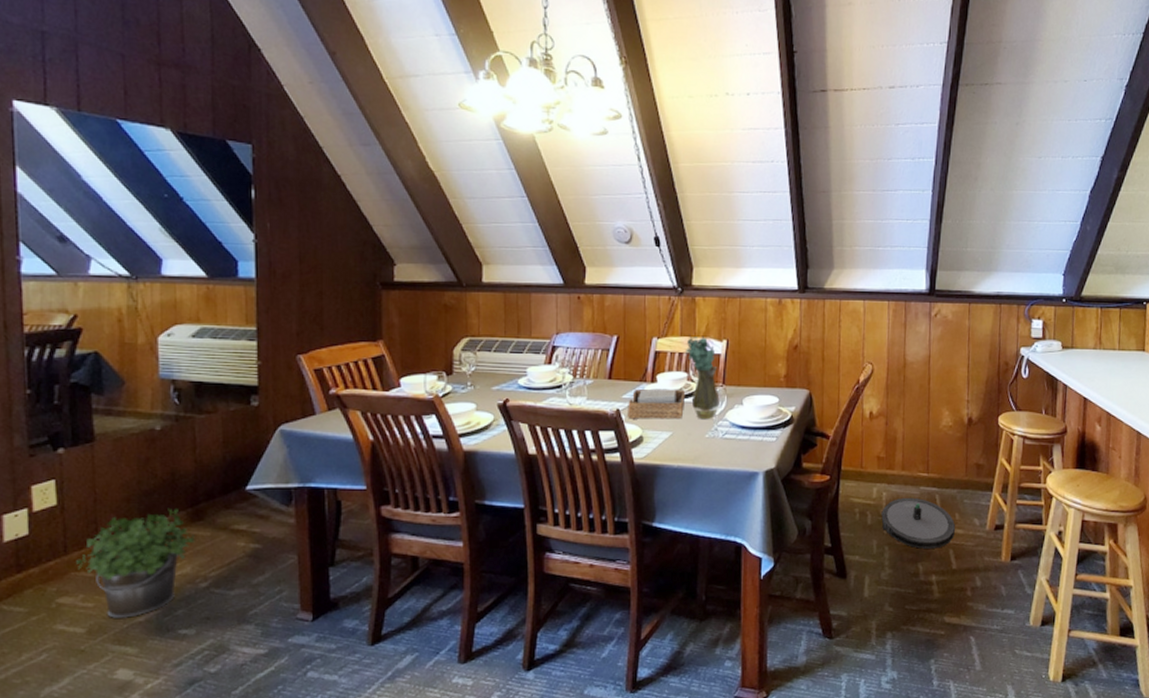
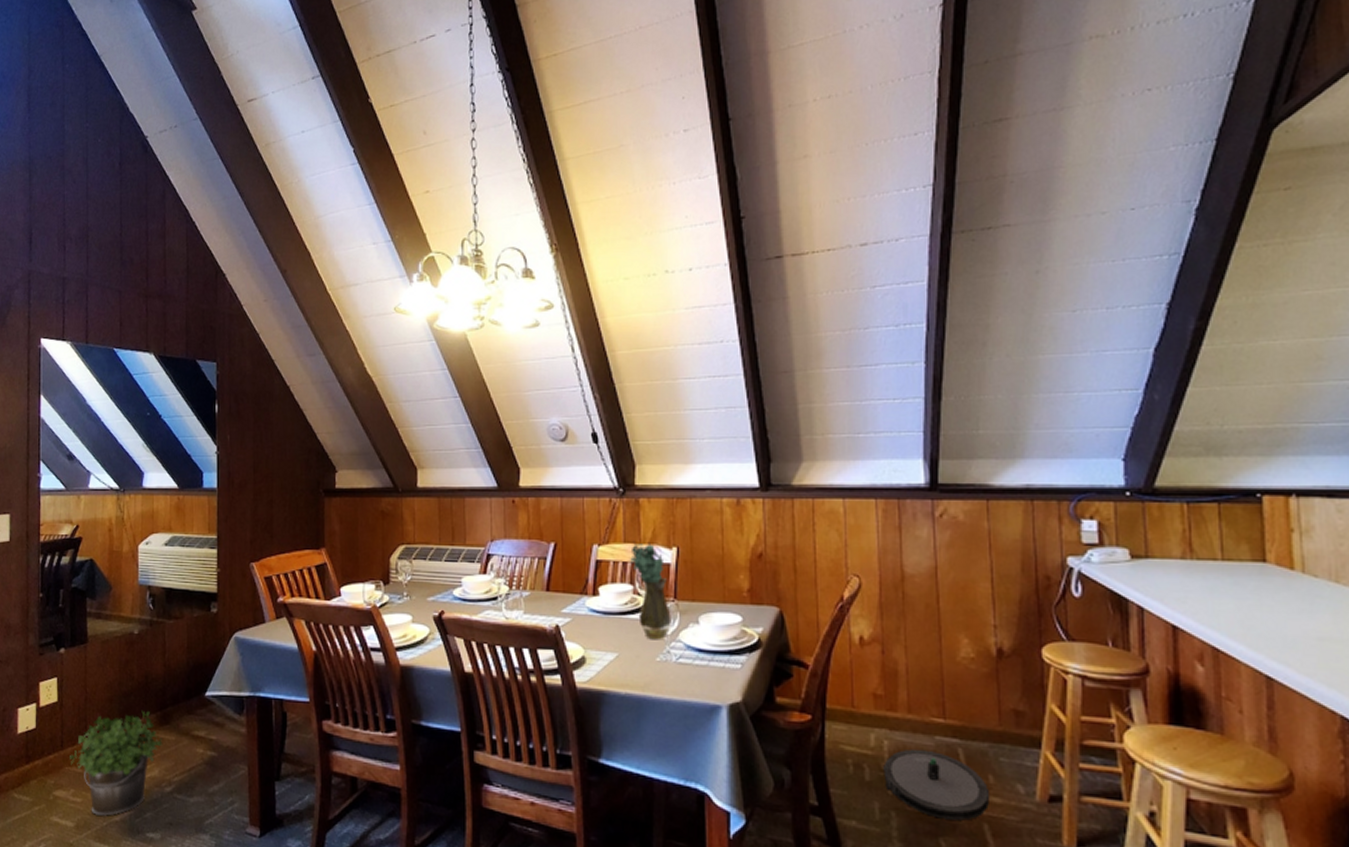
napkin holder: present [628,388,686,420] -> none [568,602,632,639]

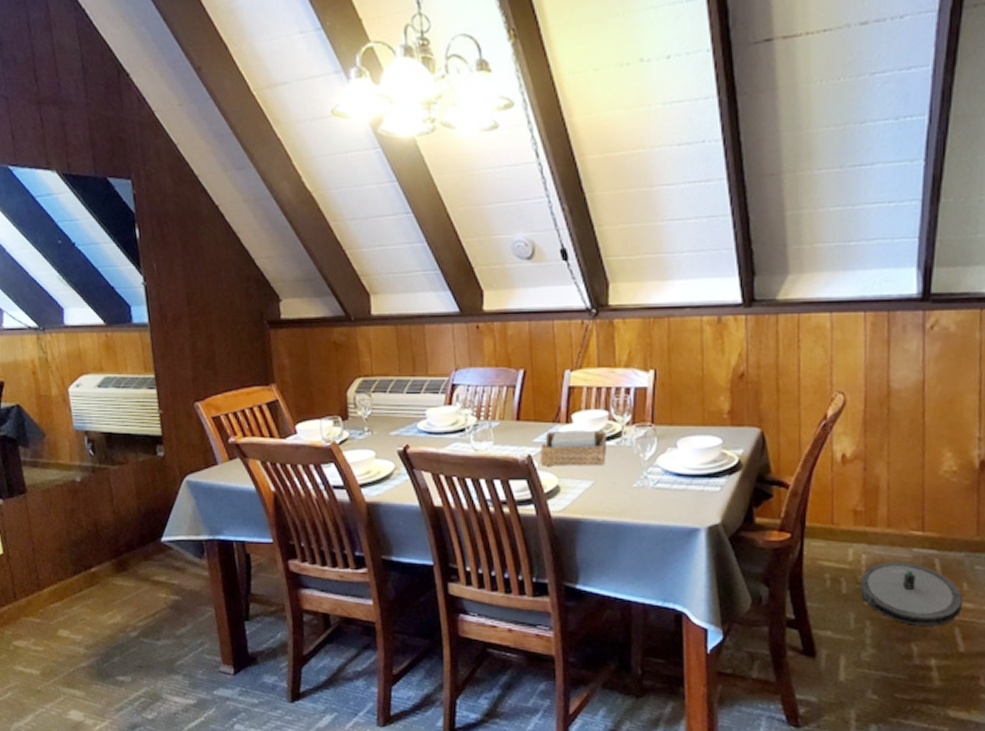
potted plant: present [70,710,163,816] -> none [25,558,123,663]
napkin holder: none [568,602,632,639] -> present [540,430,608,466]
vase: present [630,540,671,640] -> none [605,364,649,466]

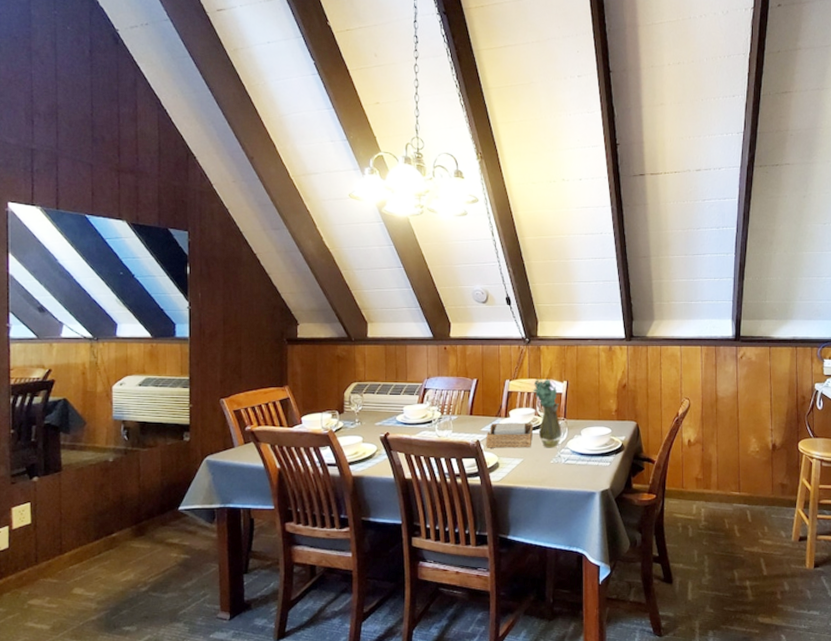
vase: none [605,364,649,466] -> present [533,376,562,448]
robot vacuum: present [860,561,963,626] -> none [701,513,765,558]

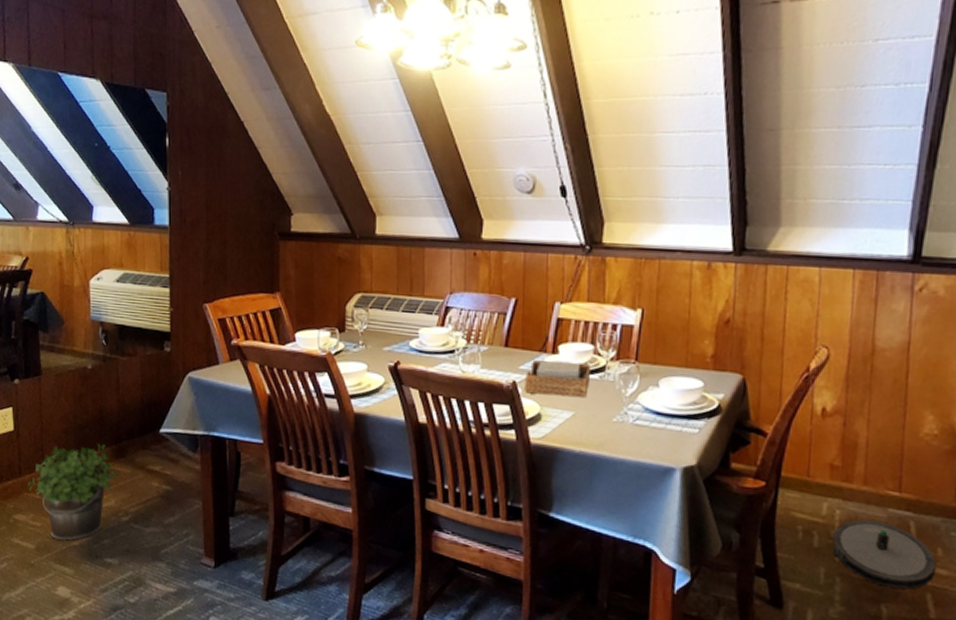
potted plant: none [45,525,139,617] -> present [28,442,119,541]
vase: present [533,376,562,448] -> none [593,300,631,401]
robot vacuum: none [701,513,765,558] -> present [832,519,937,590]

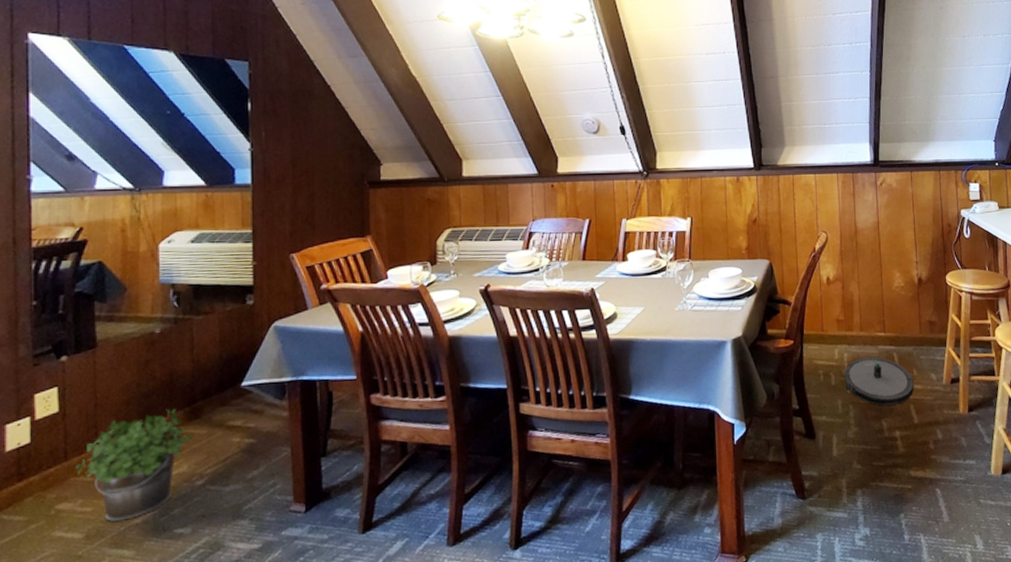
napkin holder: present [525,360,592,398] -> none [601,266,655,297]

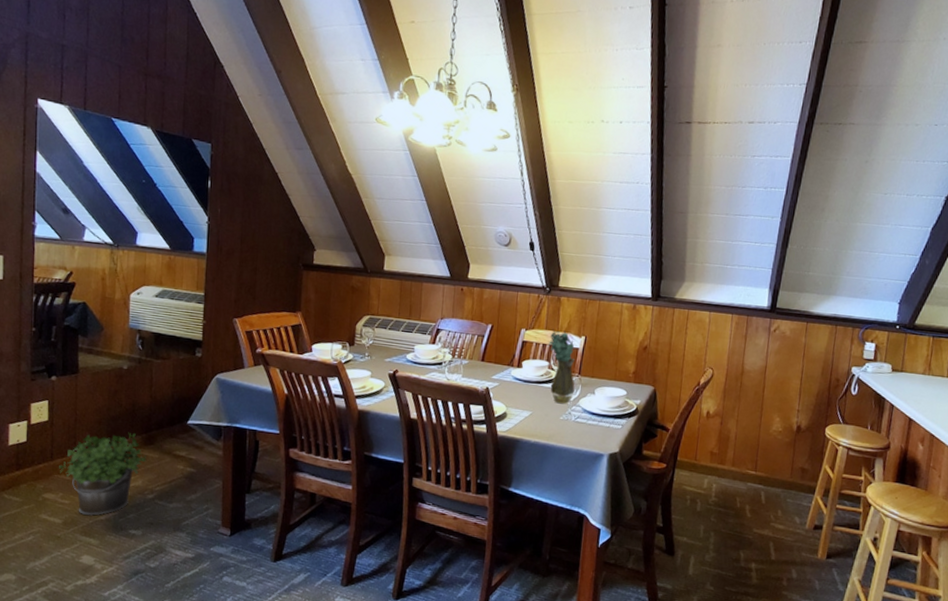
vase: none [653,214,687,294] -> present [549,328,575,404]
robot vacuum: present [844,356,915,406] -> none [709,490,777,540]

